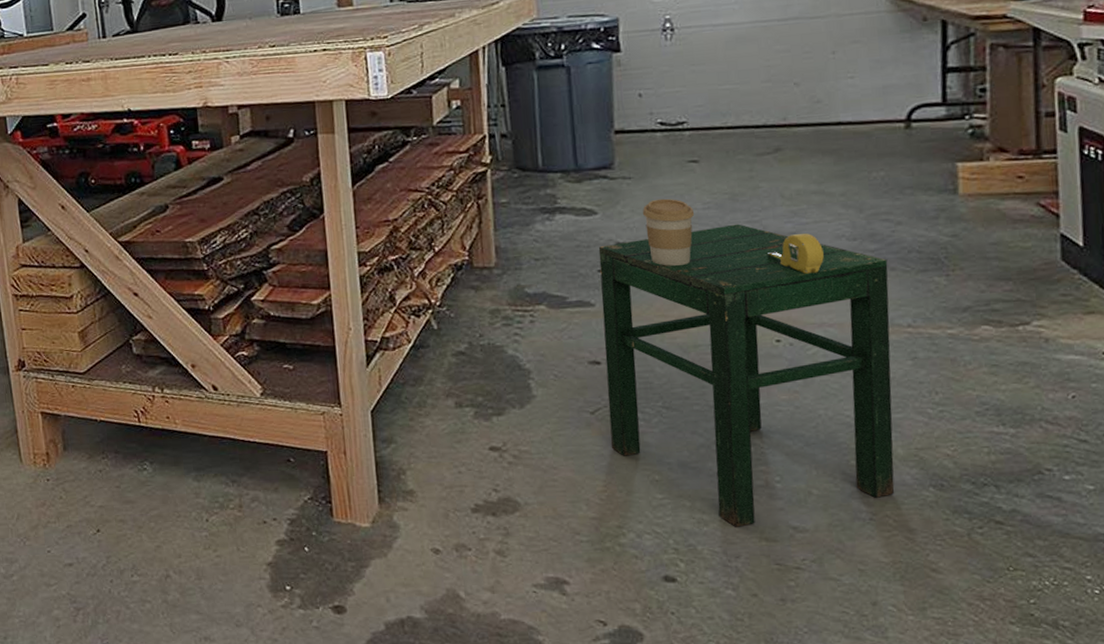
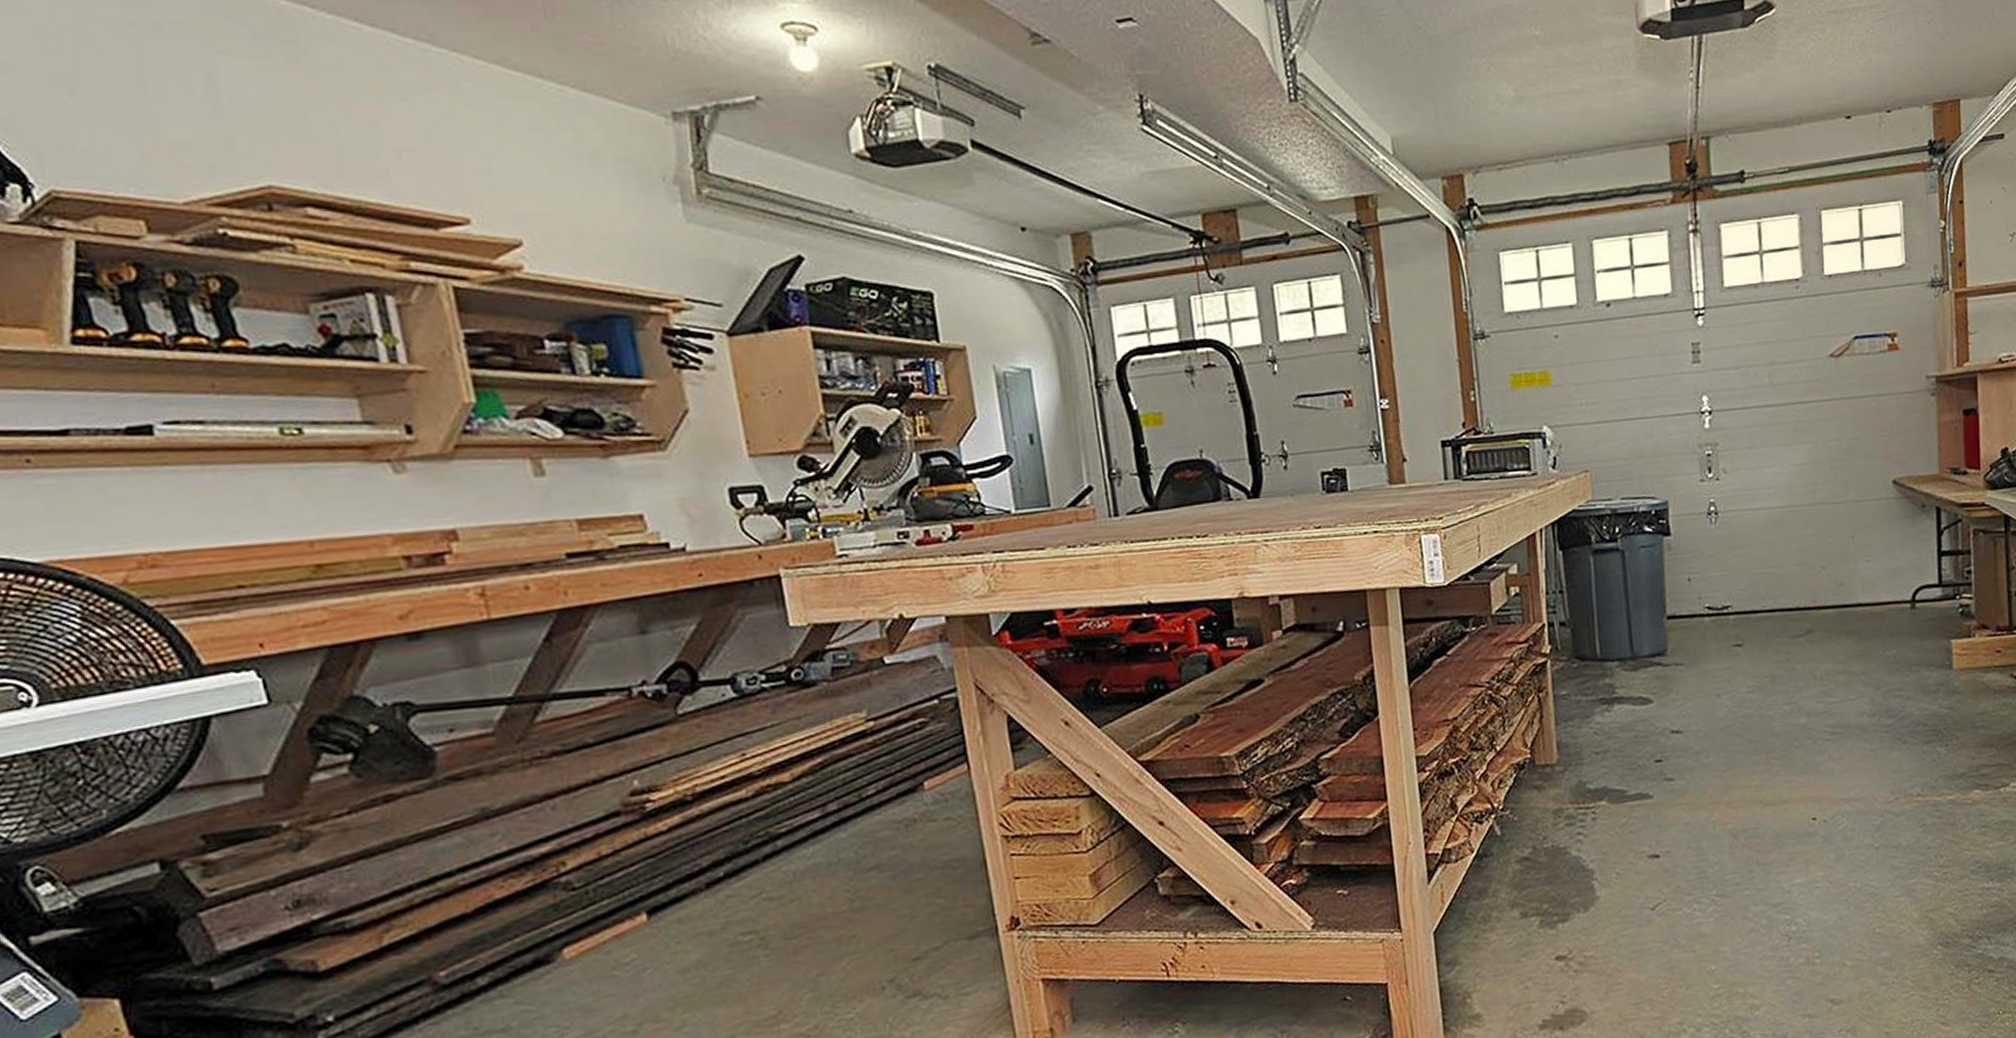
stool: present [598,224,895,527] -> none [1654,706,1911,1008]
coffee cup: present [642,198,695,266] -> none [1693,683,1740,752]
tape measure: present [766,233,824,274] -> none [1802,712,1850,752]

